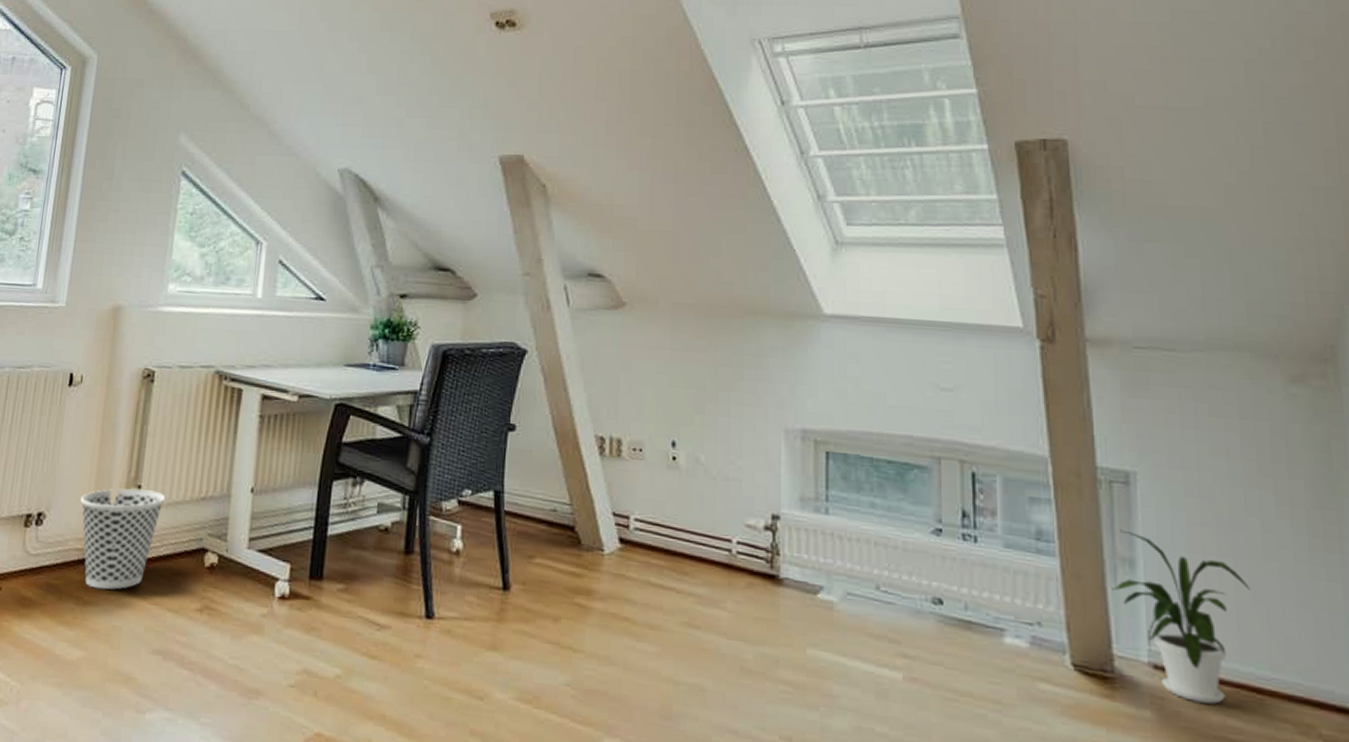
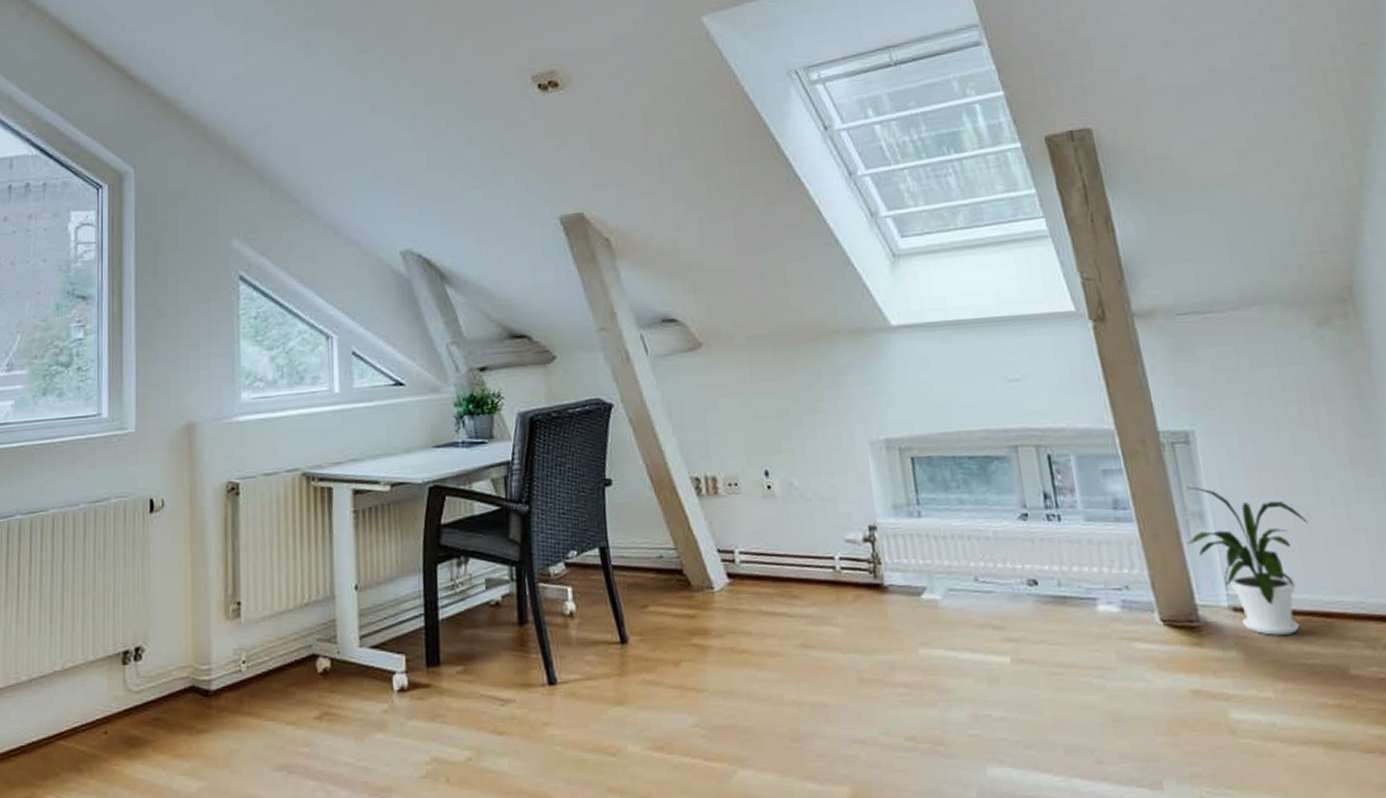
wastebasket: present [80,488,166,590] -> none [179,605,268,715]

